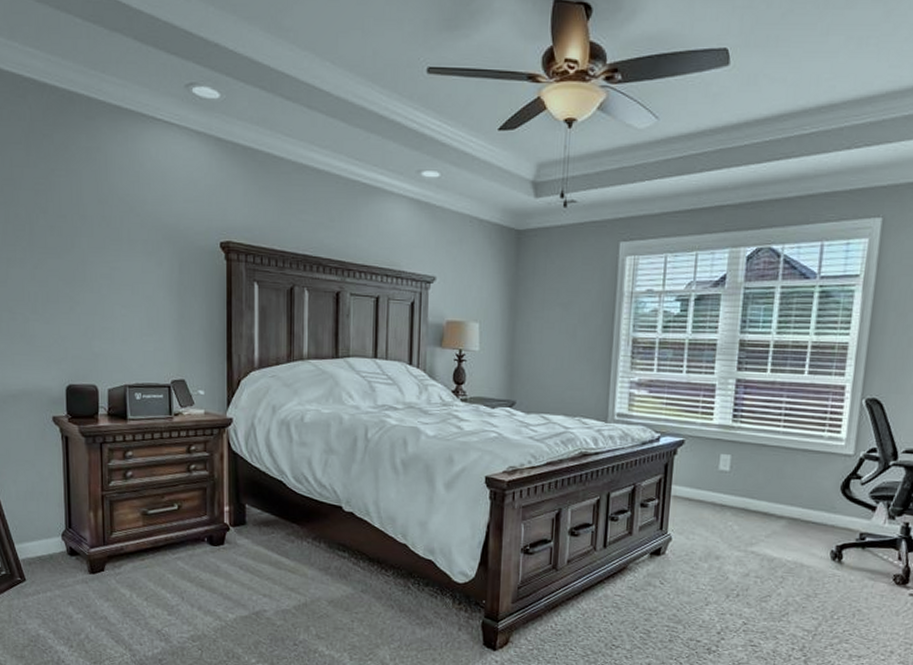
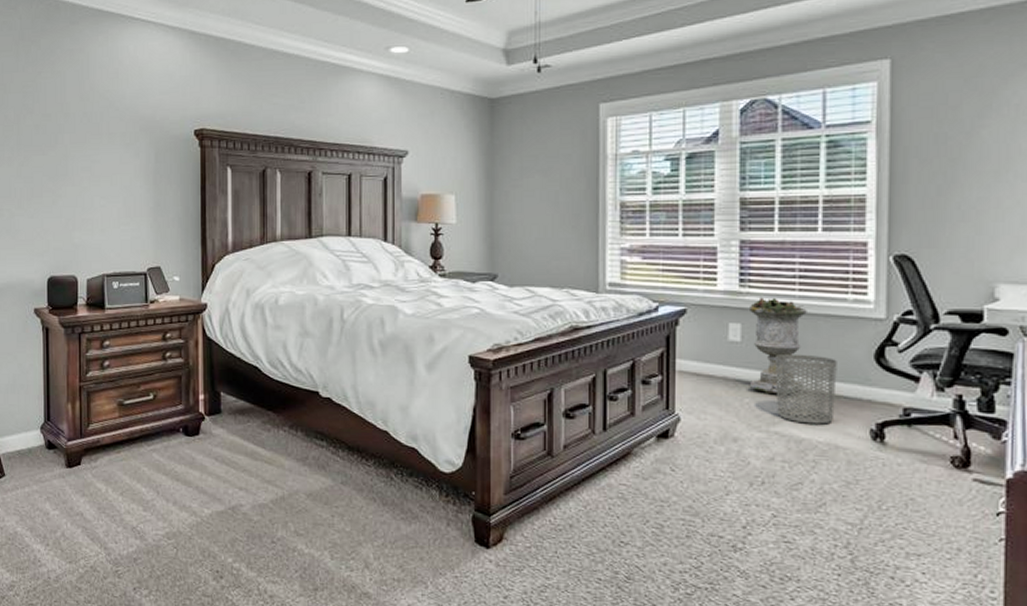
planter: none [733,432,789,519] -> present [748,297,807,394]
waste bin: none [755,483,810,546] -> present [775,353,837,425]

